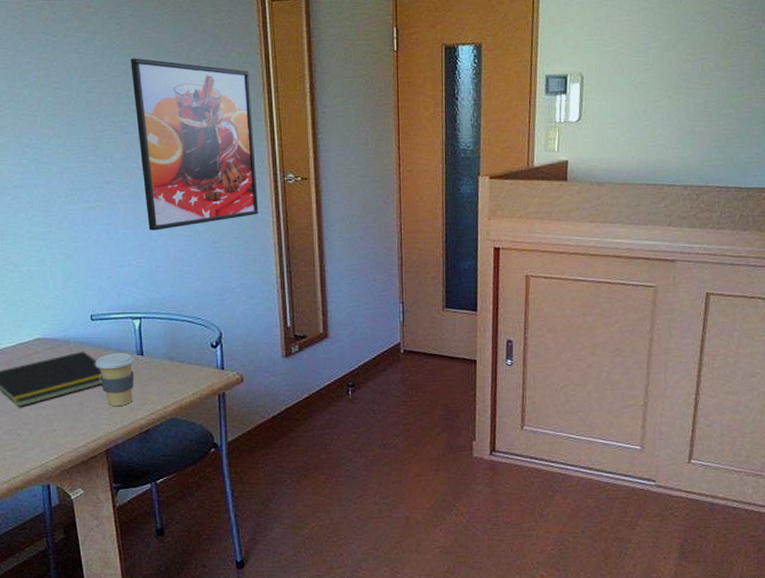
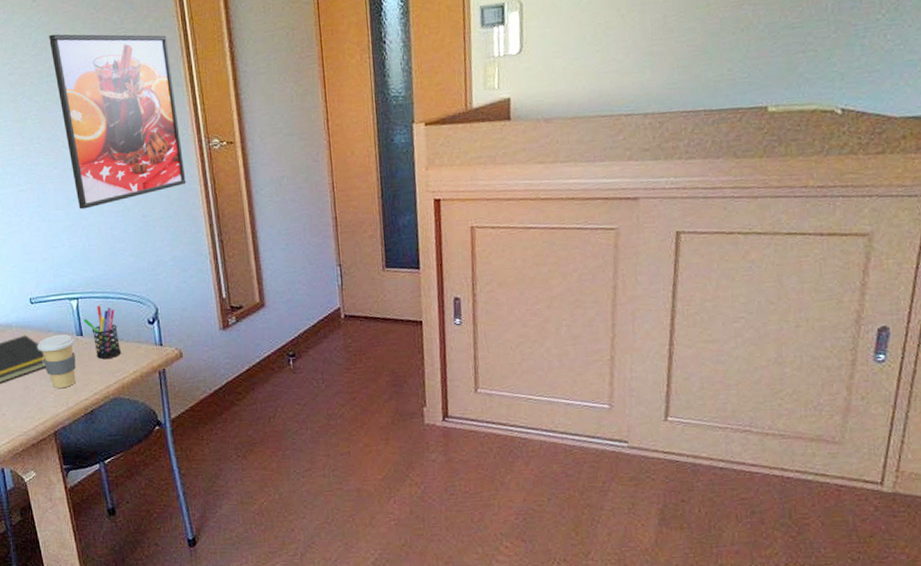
pen holder: none [145,326,182,379] -> present [84,305,122,359]

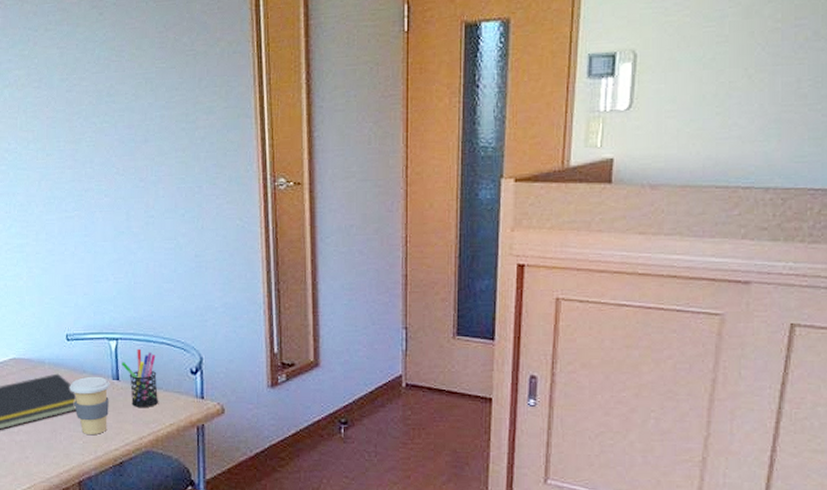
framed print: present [49,34,186,209] -> none [113,51,246,243]

